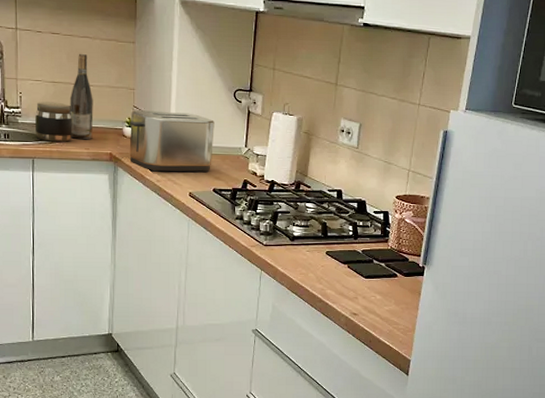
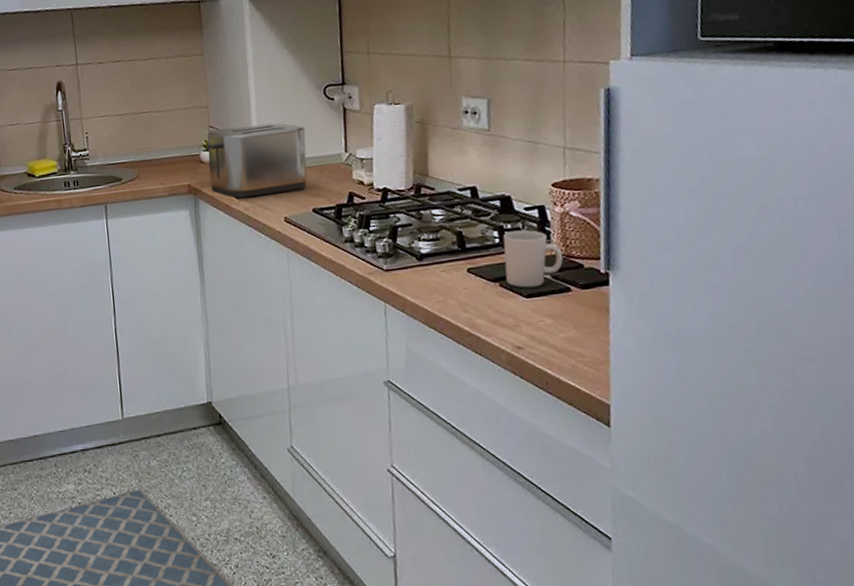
jar: present [35,101,73,142] -> none [103,136,145,183]
wine bottle: present [69,53,94,140] -> none [138,77,168,175]
mug: none [353,227,395,271] -> present [502,230,563,289]

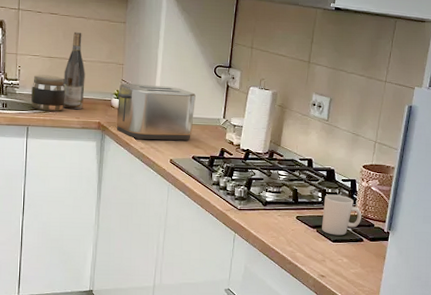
jar: none [103,136,145,183] -> present [31,74,65,112]
wine bottle: none [138,77,168,175] -> present [63,31,85,110]

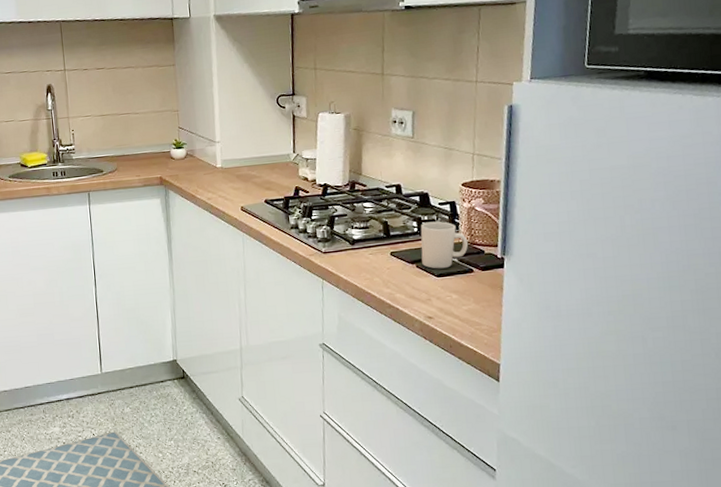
jar: present [31,74,65,112] -> none [87,134,123,174]
wine bottle: present [63,31,85,110] -> none [118,83,143,168]
toaster: present [116,83,196,141] -> none [177,126,261,190]

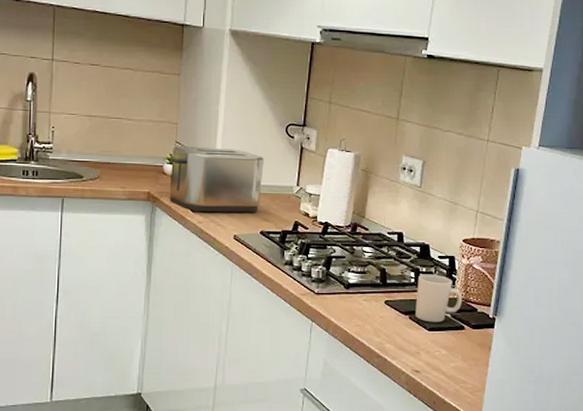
toaster: none [177,126,261,190] -> present [169,146,264,213]

